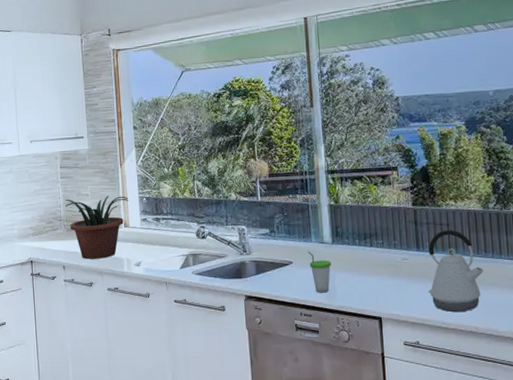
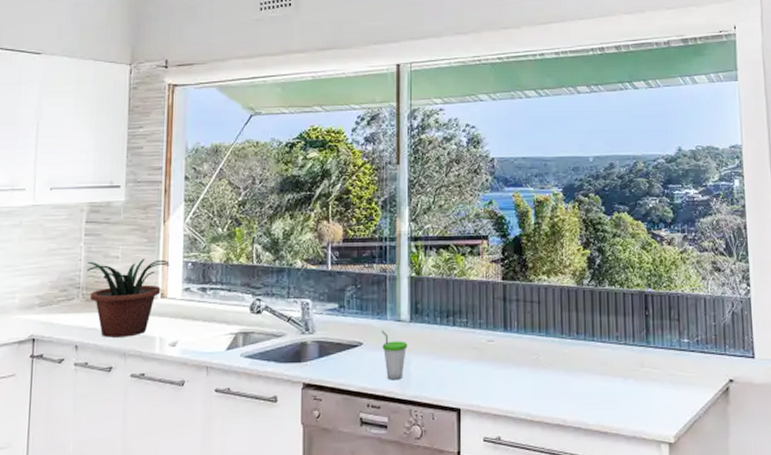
kettle: present [428,229,484,313] -> none [513,308,575,403]

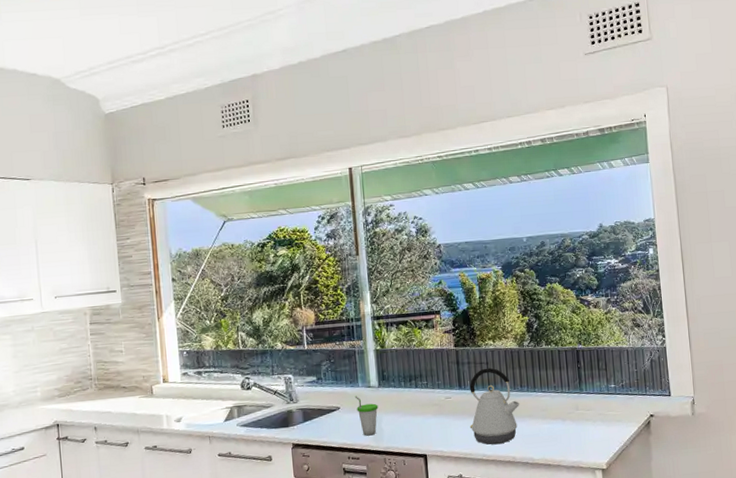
potted plant: present [86,258,170,338] -> none [95,350,168,419]
kettle: none [513,308,575,403] -> present [469,367,520,445]

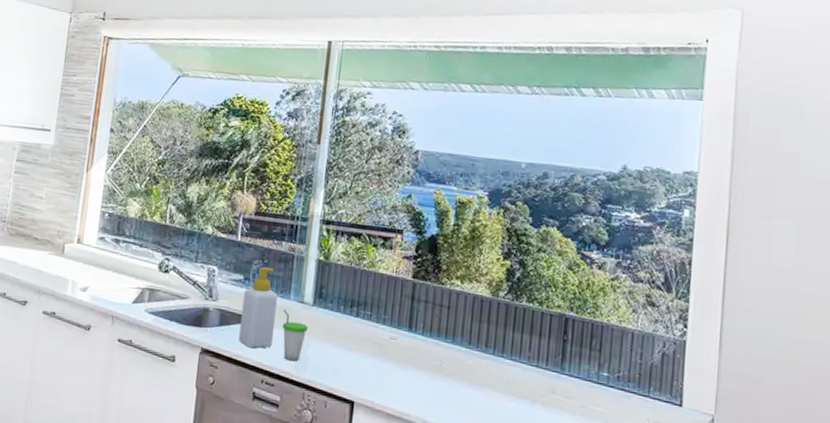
soap bottle: none [319,364,351,434] -> present [238,267,278,349]
kettle: present [469,367,520,445] -> none [412,312,481,413]

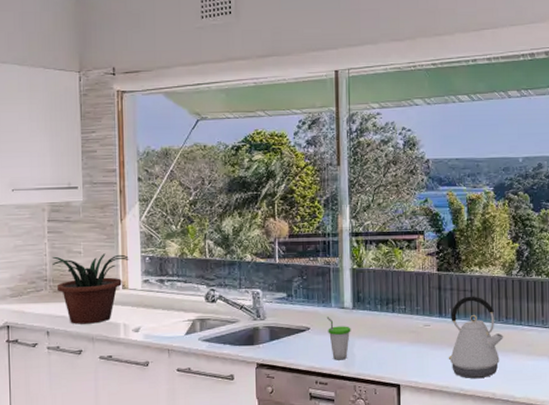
potted plant: none [13,198,89,276] -> present [52,253,129,324]
soap bottle: present [238,267,278,349] -> none [289,282,321,356]
kettle: none [412,312,481,413] -> present [448,296,504,379]

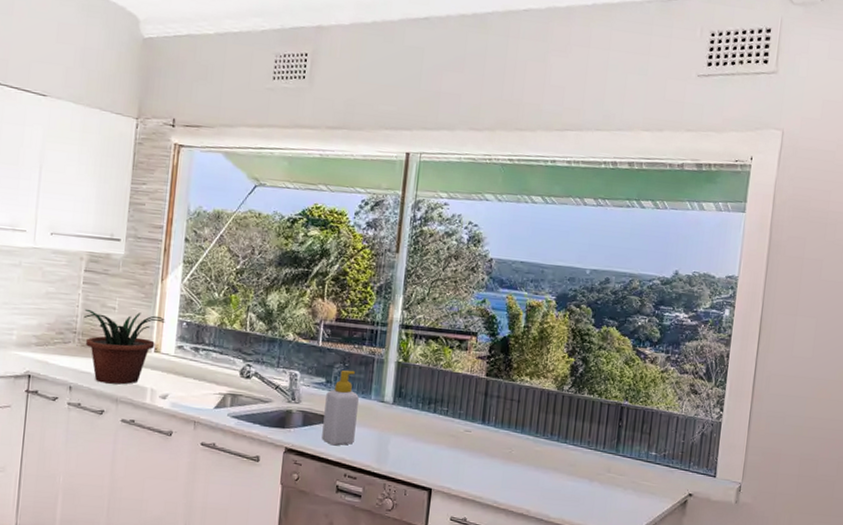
soap bottle: none [289,282,321,356] -> present [322,370,359,446]
cup: present [326,317,351,360] -> none [364,409,389,456]
kettle: present [448,296,504,379] -> none [485,406,547,494]

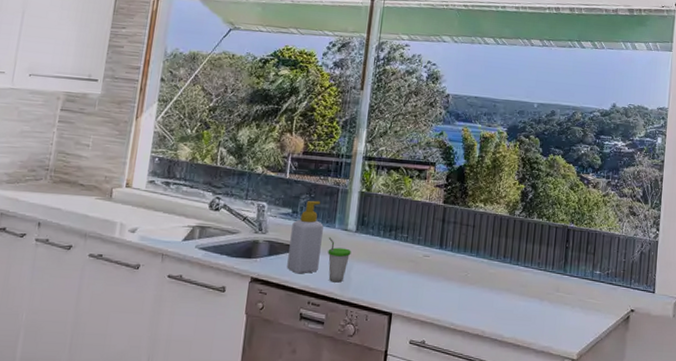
potted plant: present [83,308,165,385] -> none [57,146,138,220]
cup: none [364,409,389,456] -> present [328,237,351,283]

